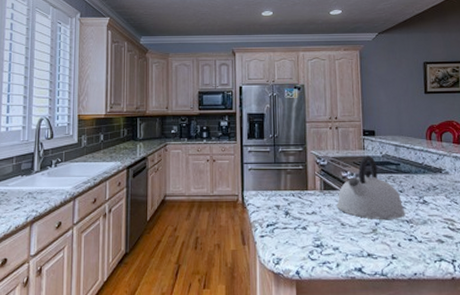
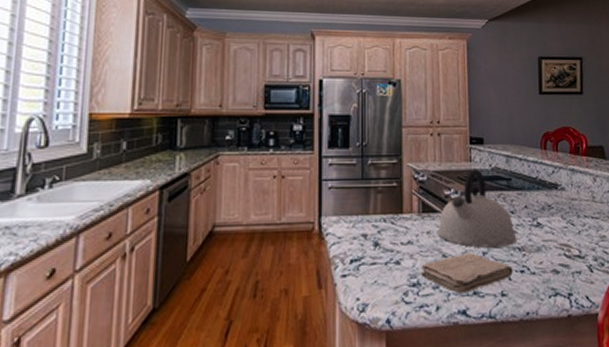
washcloth: none [323,223,402,255] -> present [421,253,513,294]

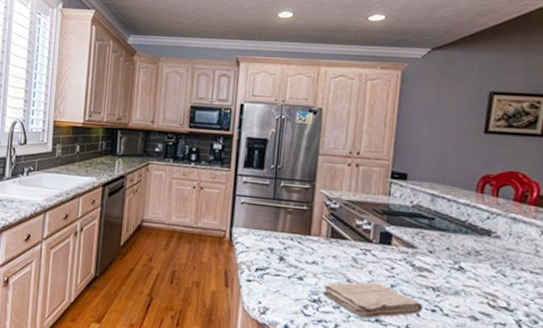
kettle: present [436,169,517,248] -> none [343,203,433,284]

